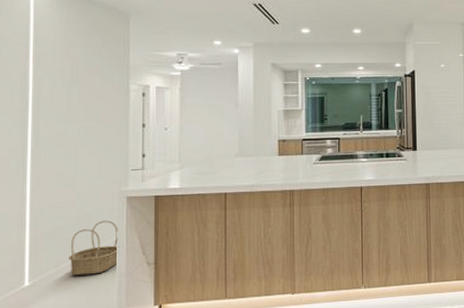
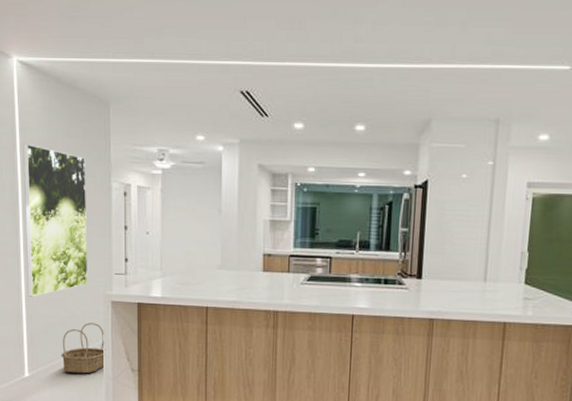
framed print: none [33,53,103,201] -> present [23,143,88,297]

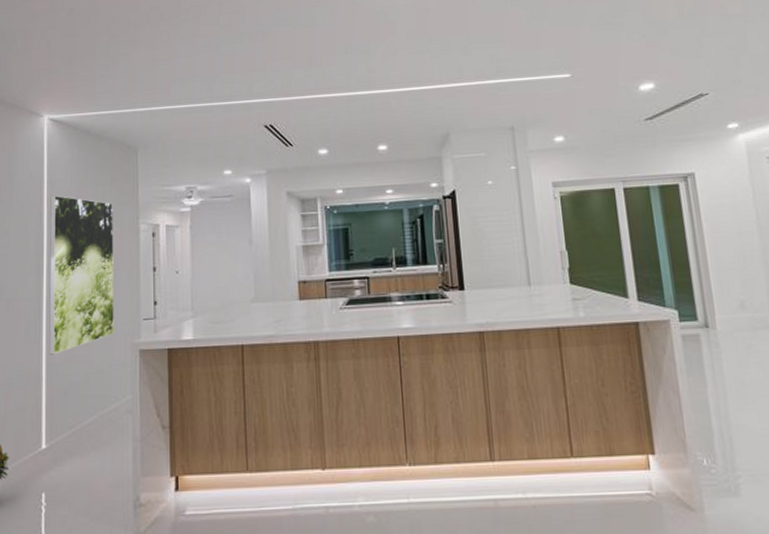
basket: present [61,322,106,374] -> none [83,377,133,439]

